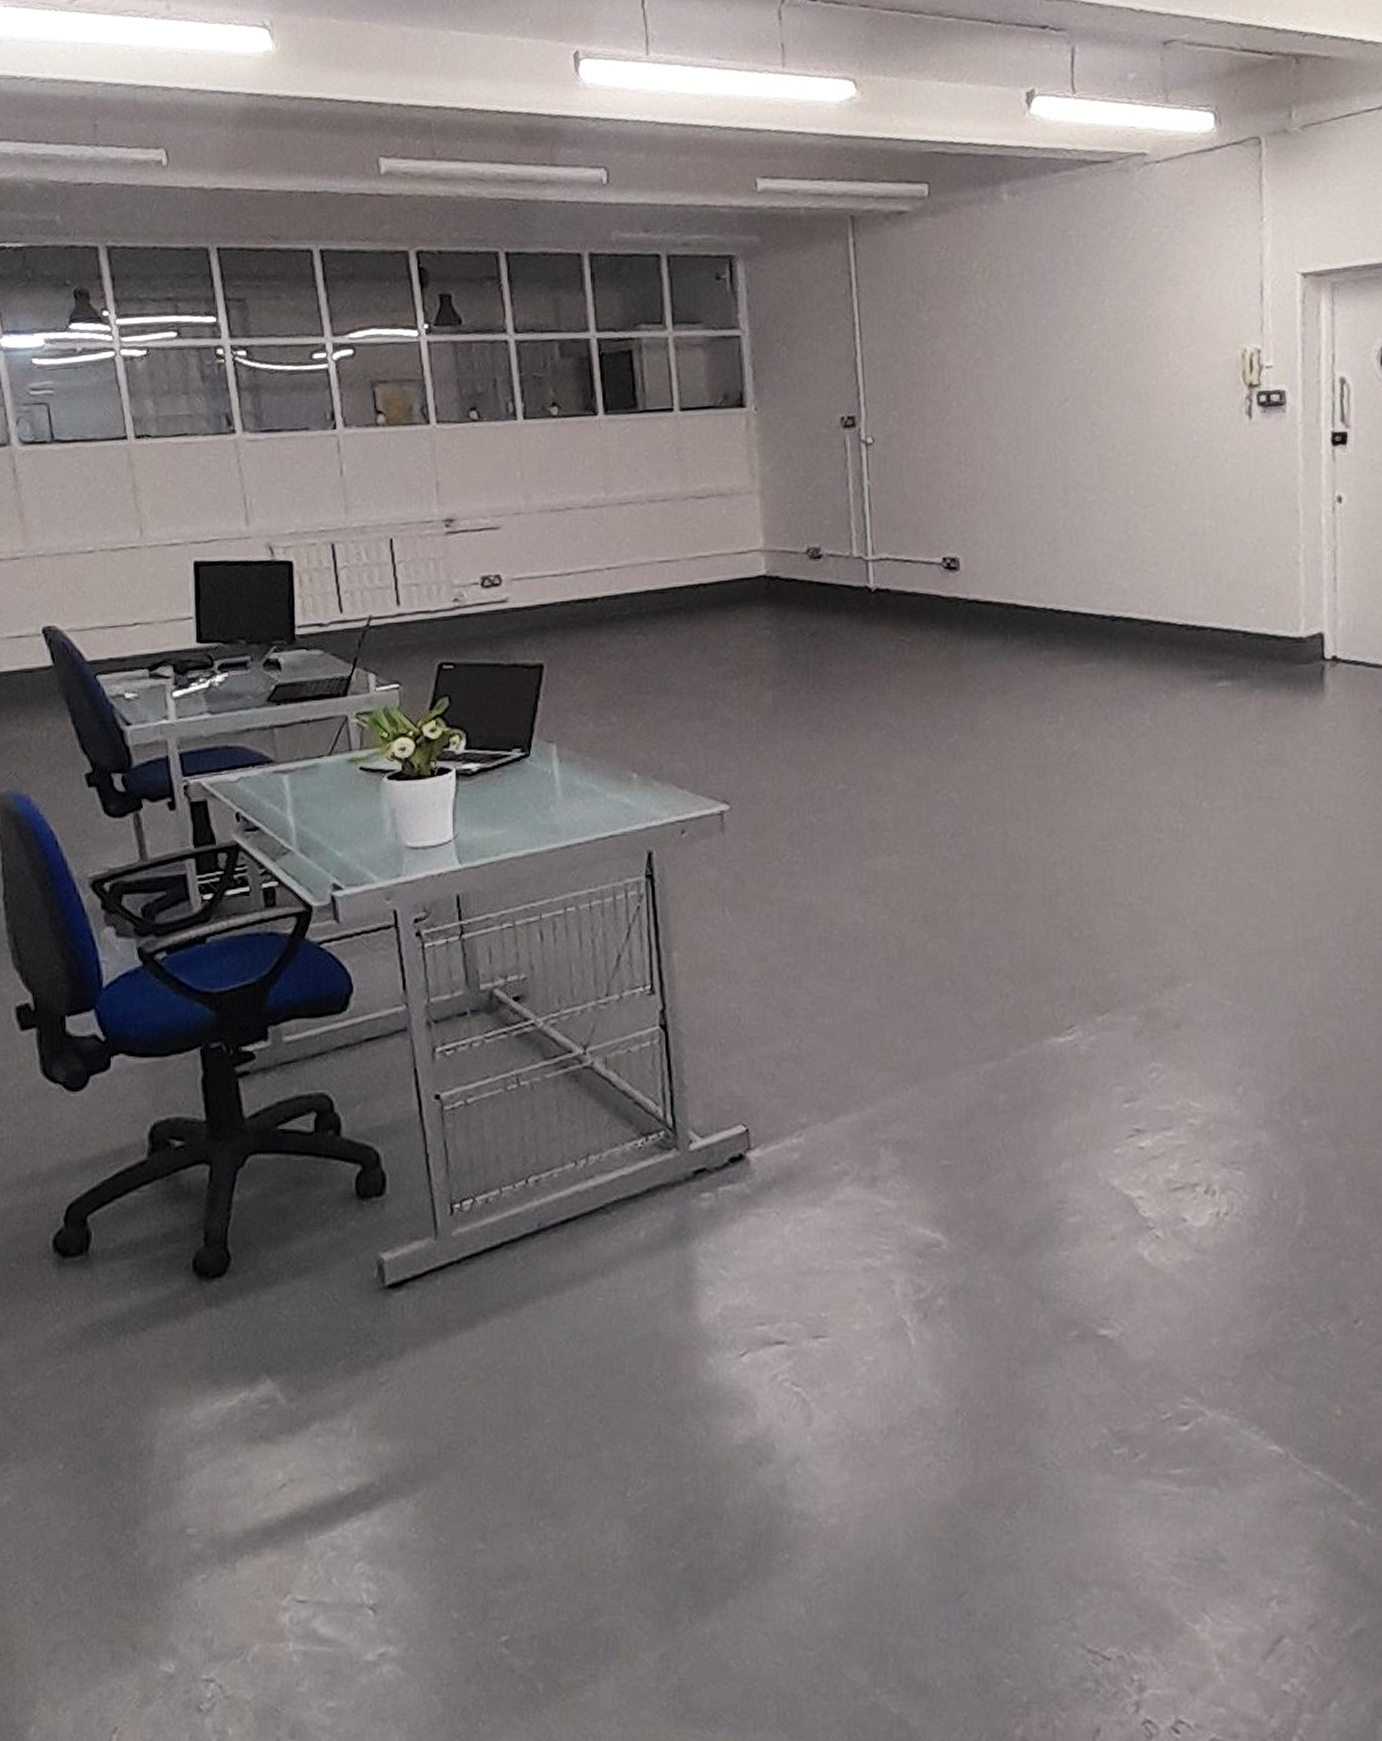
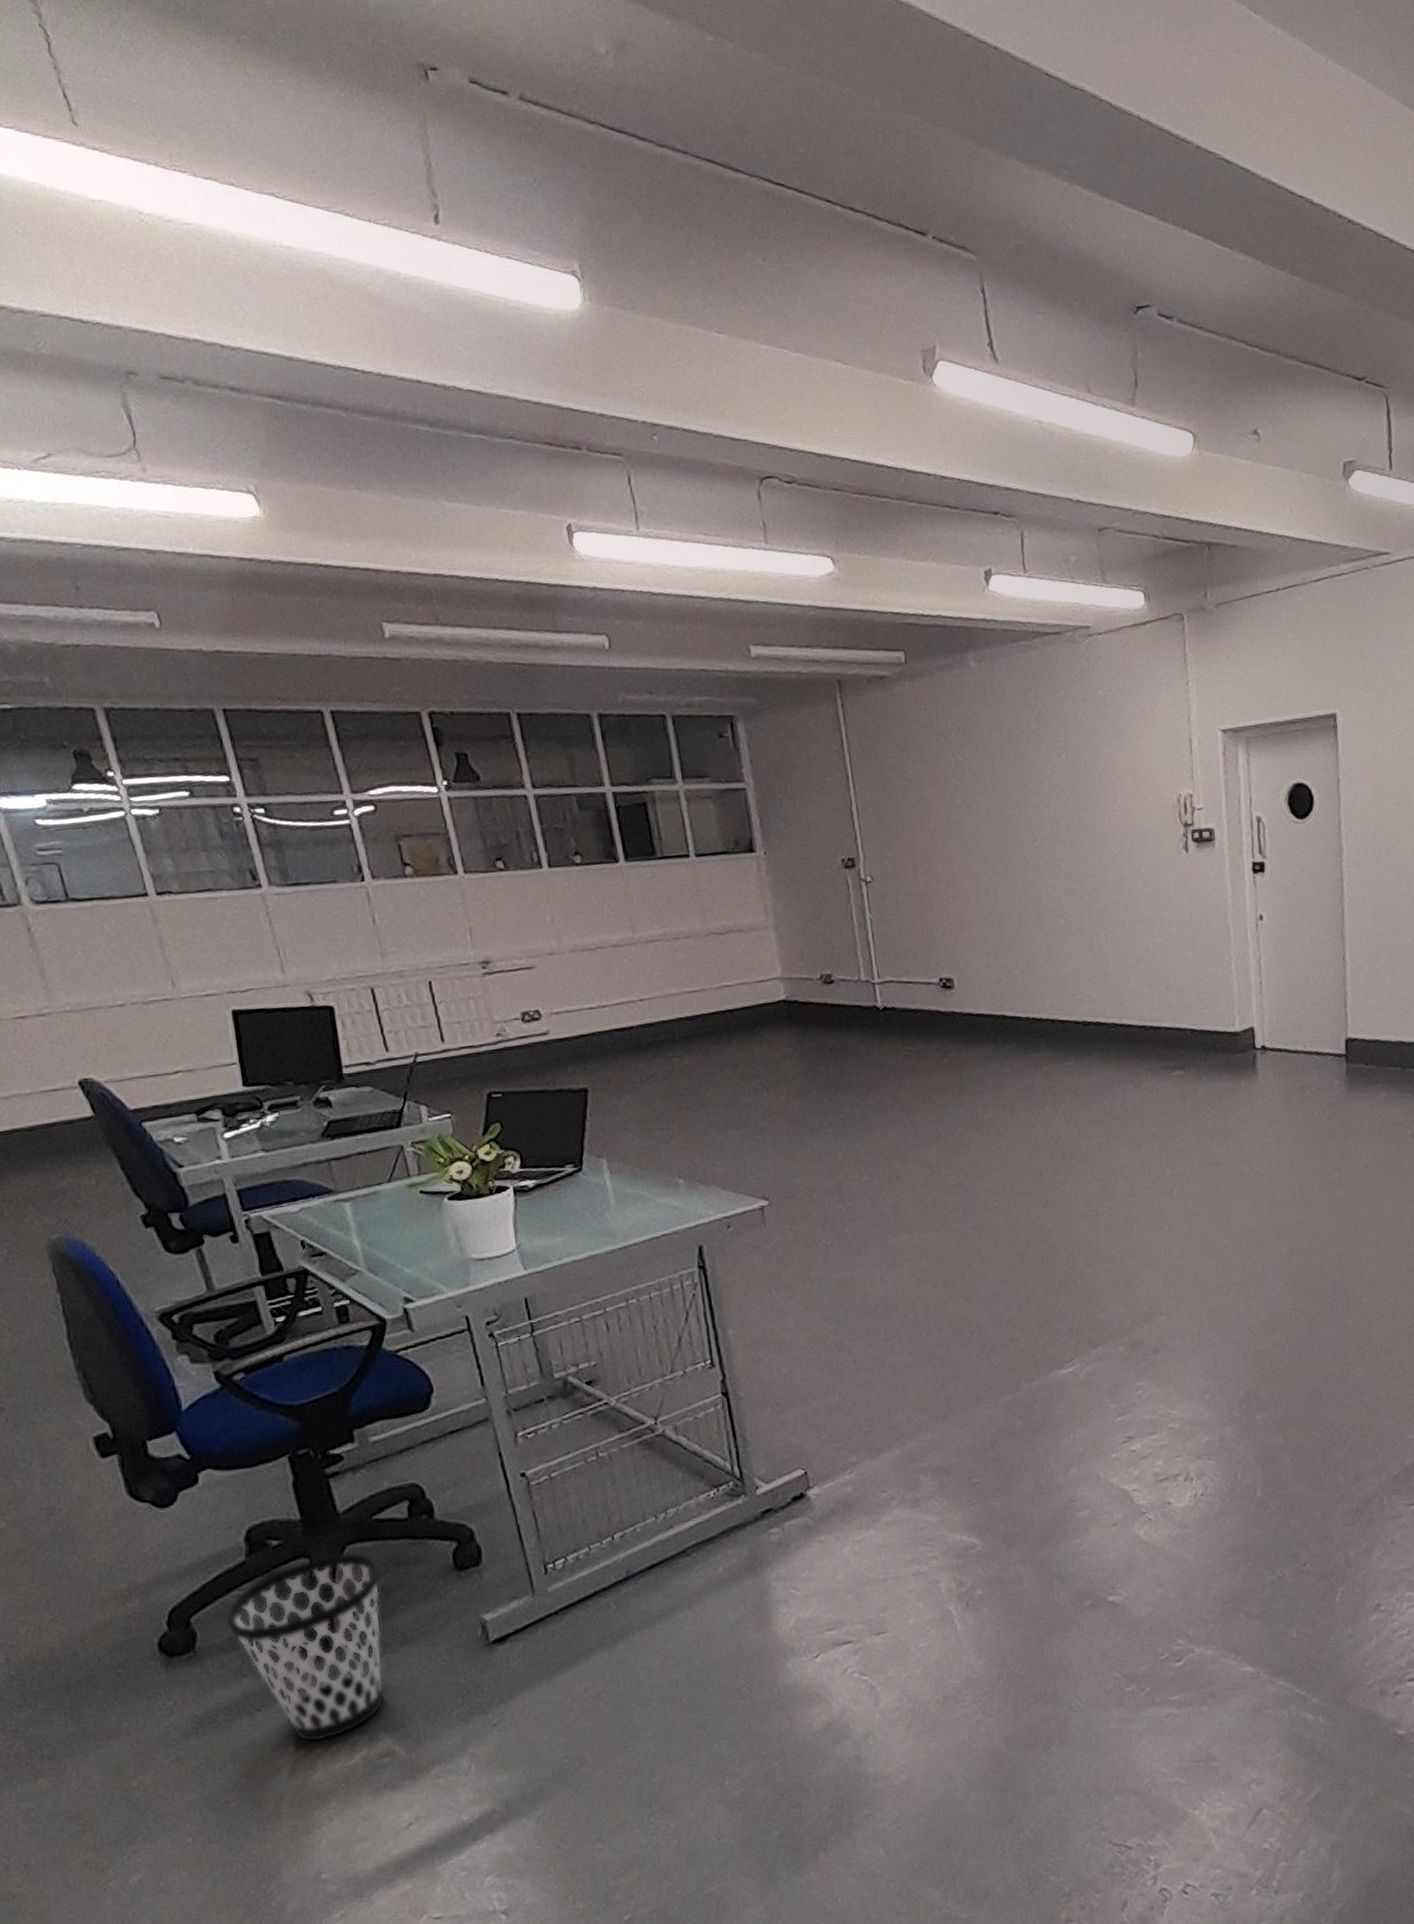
wastebasket: none [121,1164,279,1374] -> present [225,1552,385,1742]

